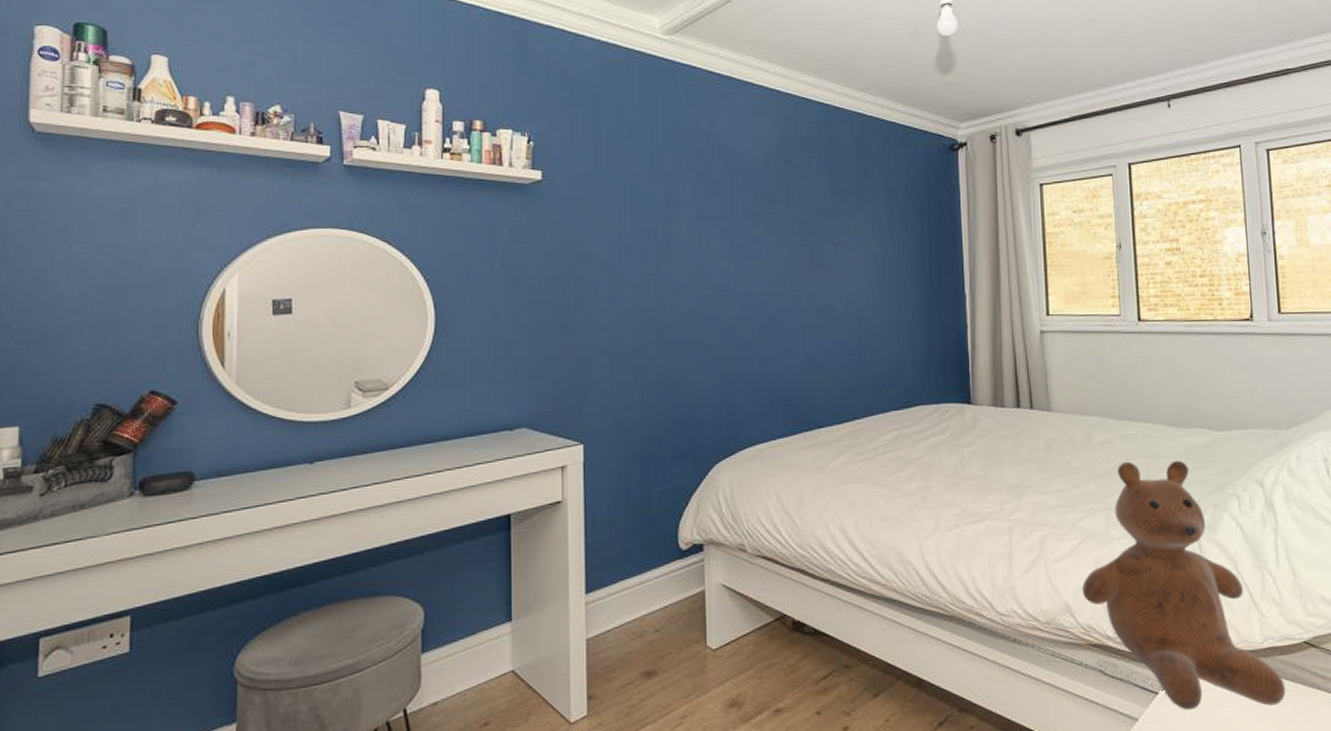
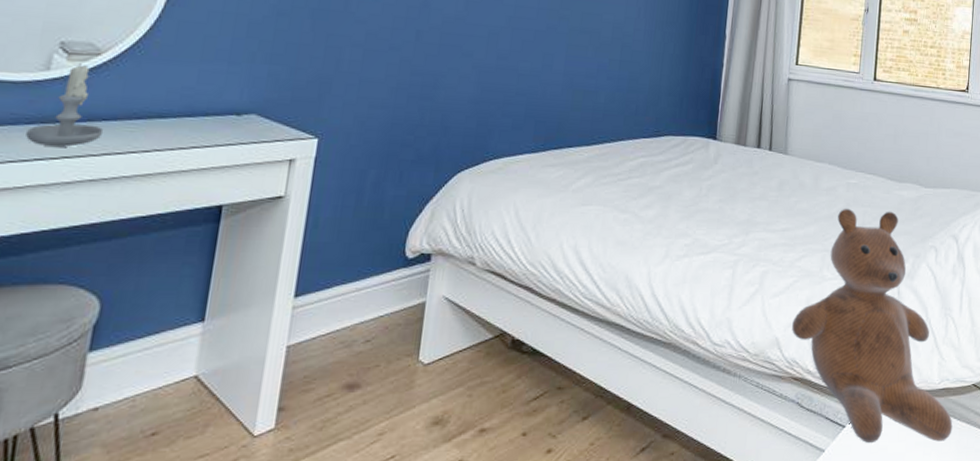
candle: none [342,399,402,475] -> present [26,63,104,147]

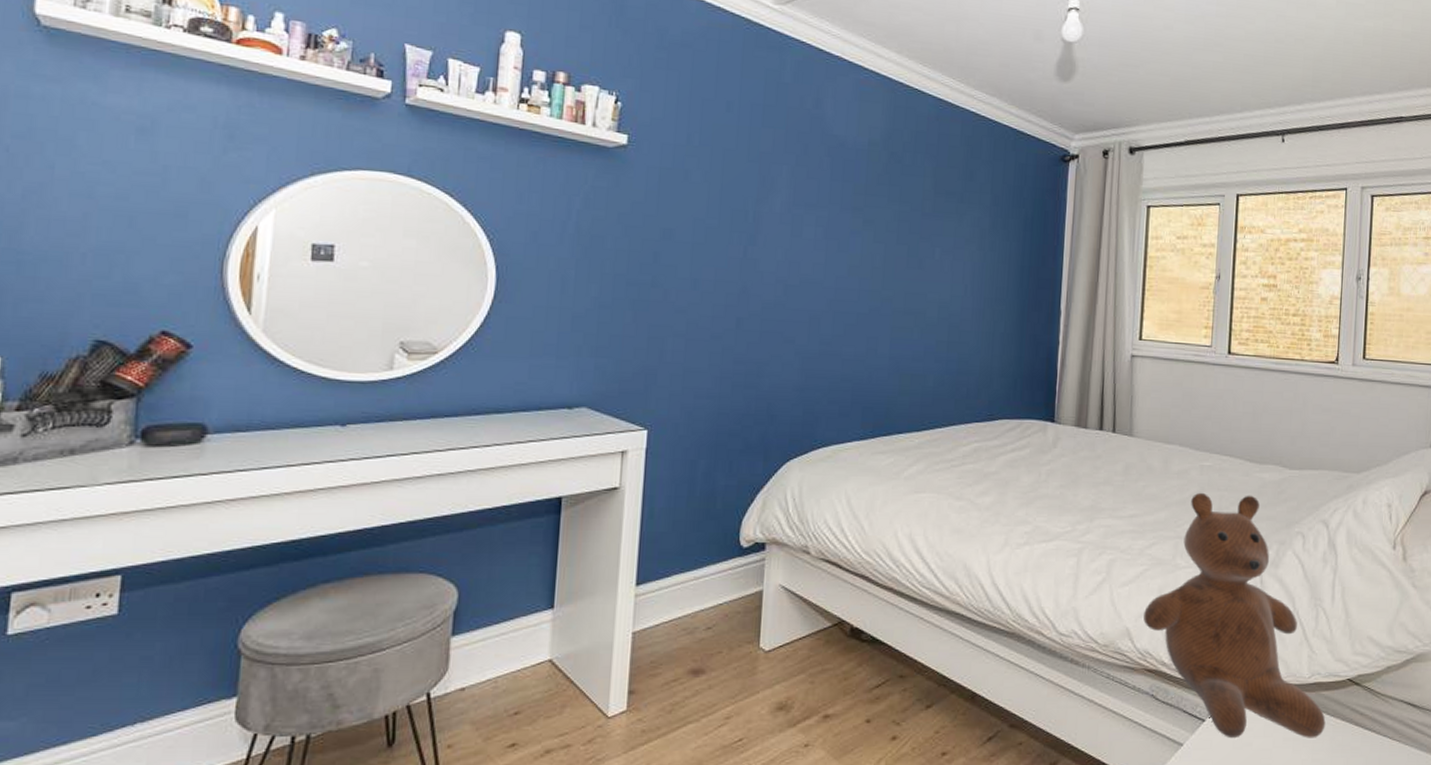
candle: present [26,63,104,147] -> none [377,362,447,443]

